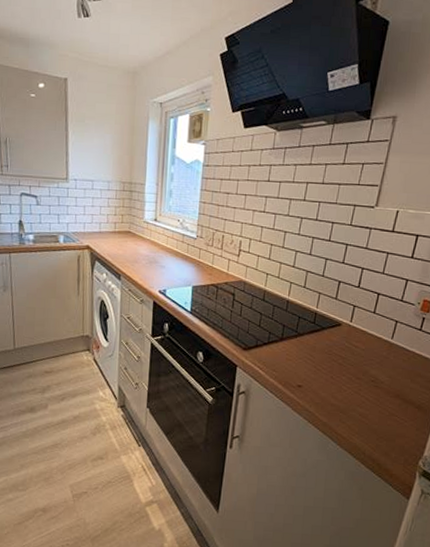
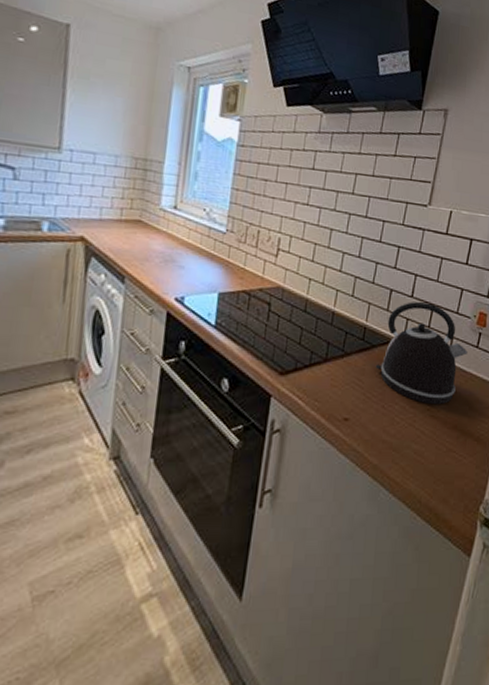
kettle: none [325,291,411,378] -> present [375,302,468,405]

